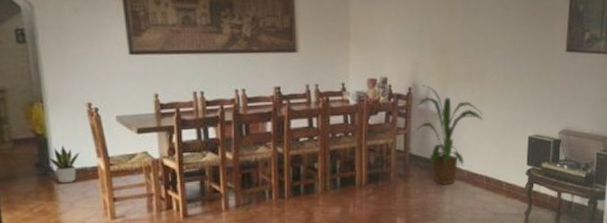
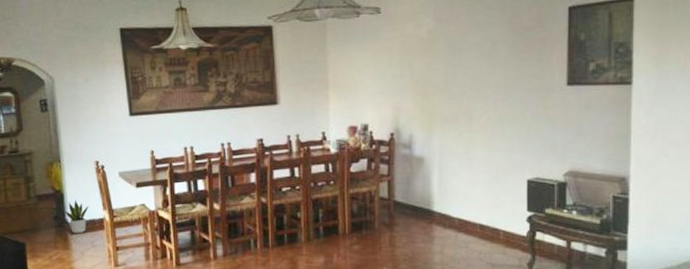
house plant: present [410,85,483,185] -> none [394,129,474,234]

